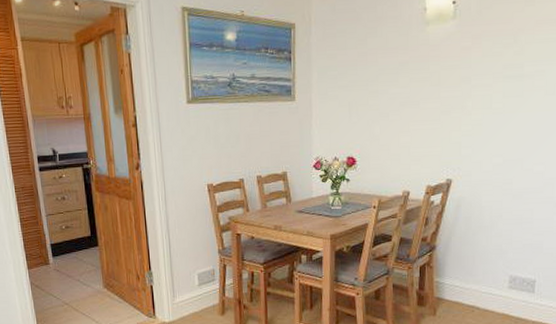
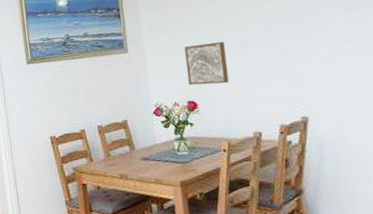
wall art: none [350,98,390,142] -> present [184,41,229,86]

